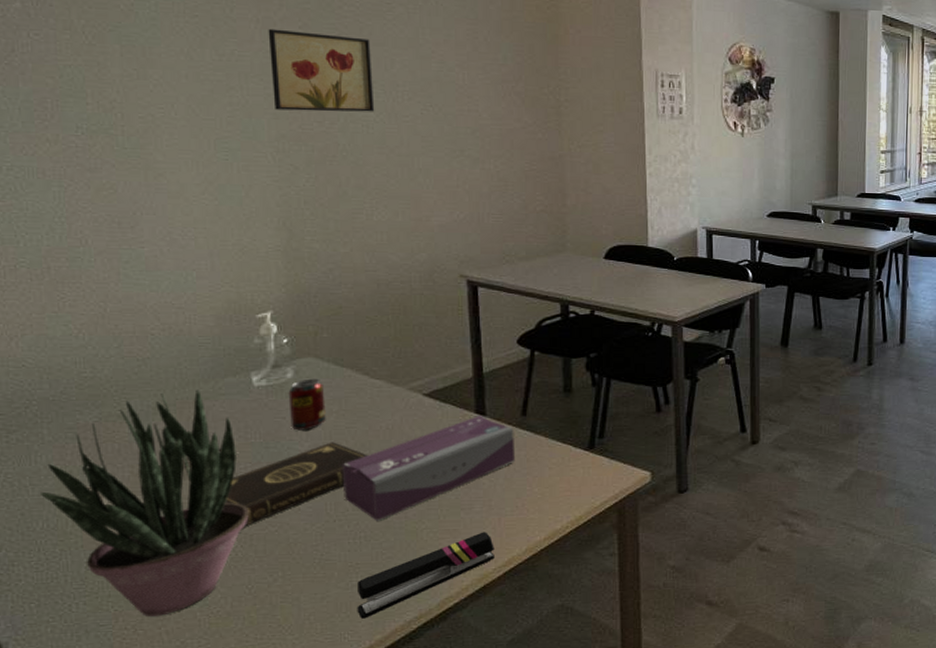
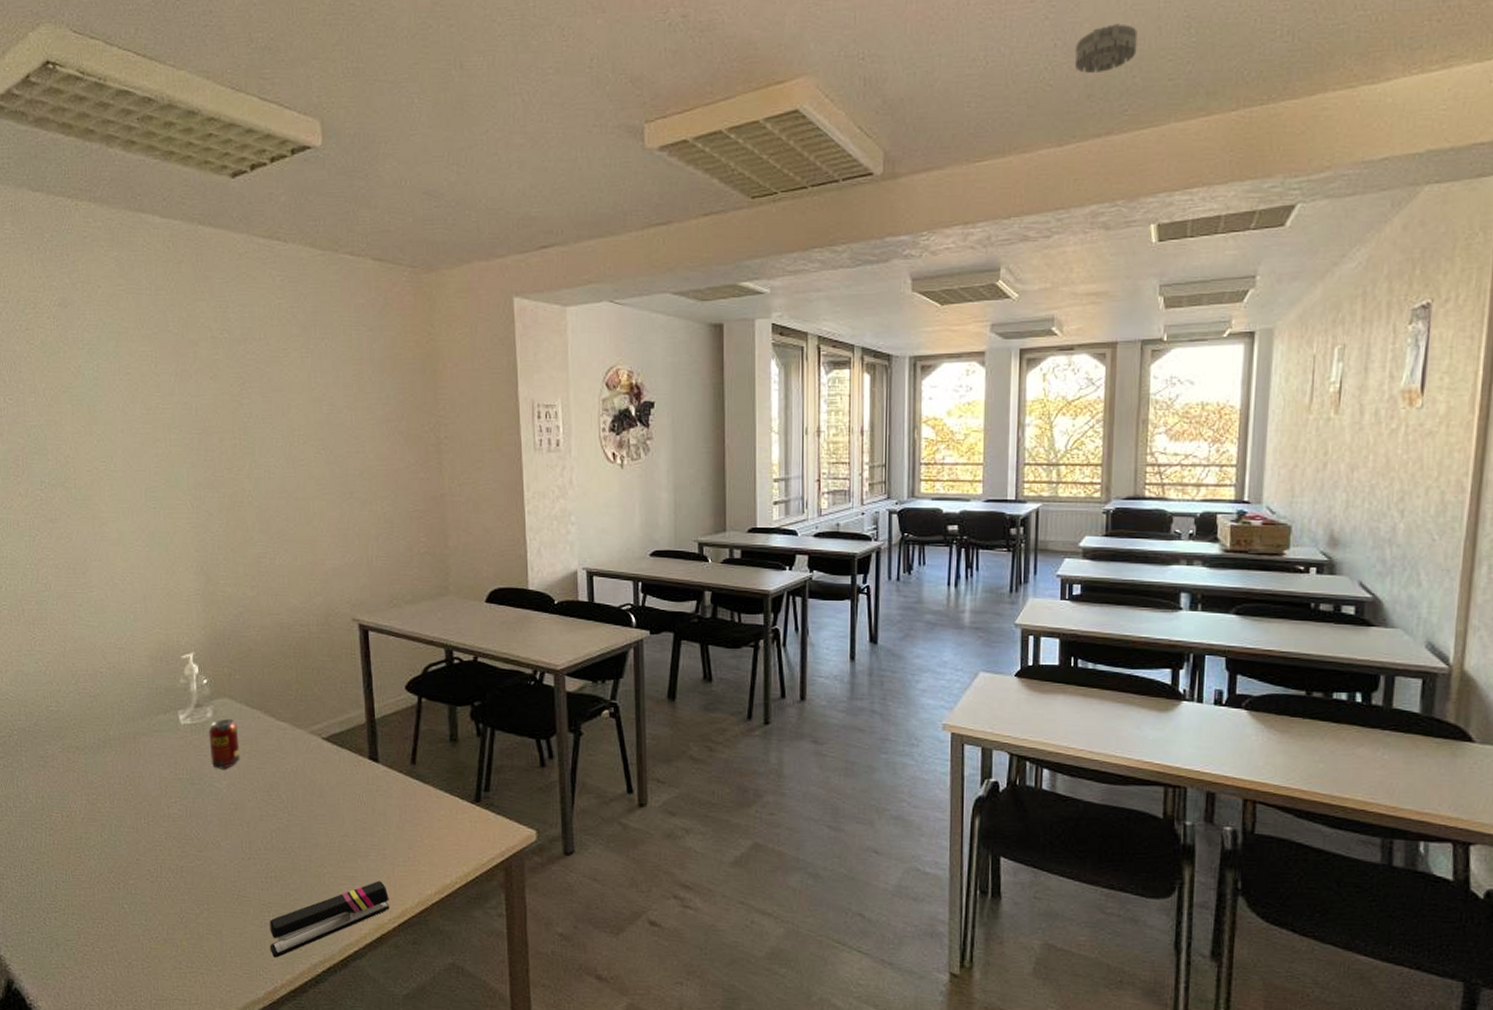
potted plant: present [41,389,249,616] -> none [21,725,179,936]
book: present [224,442,368,526] -> none [159,781,276,858]
wall art: present [268,28,375,112] -> none [185,381,275,459]
tissue box: present [342,415,516,521] -> none [254,761,407,862]

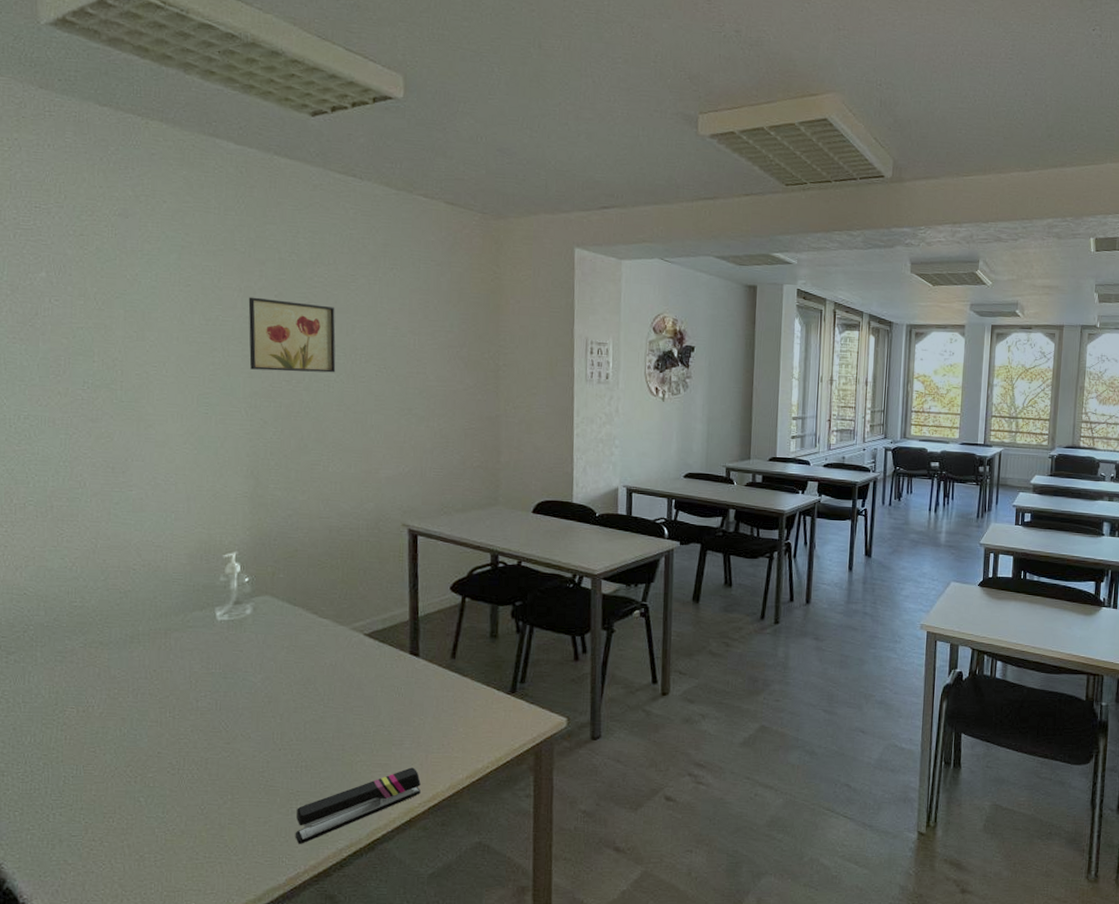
wall art: none [185,381,275,459] -> present [248,297,336,373]
beverage can: present [208,718,240,769] -> none [246,615,278,664]
smoke detector: present [1074,23,1138,73] -> none [1039,84,1086,119]

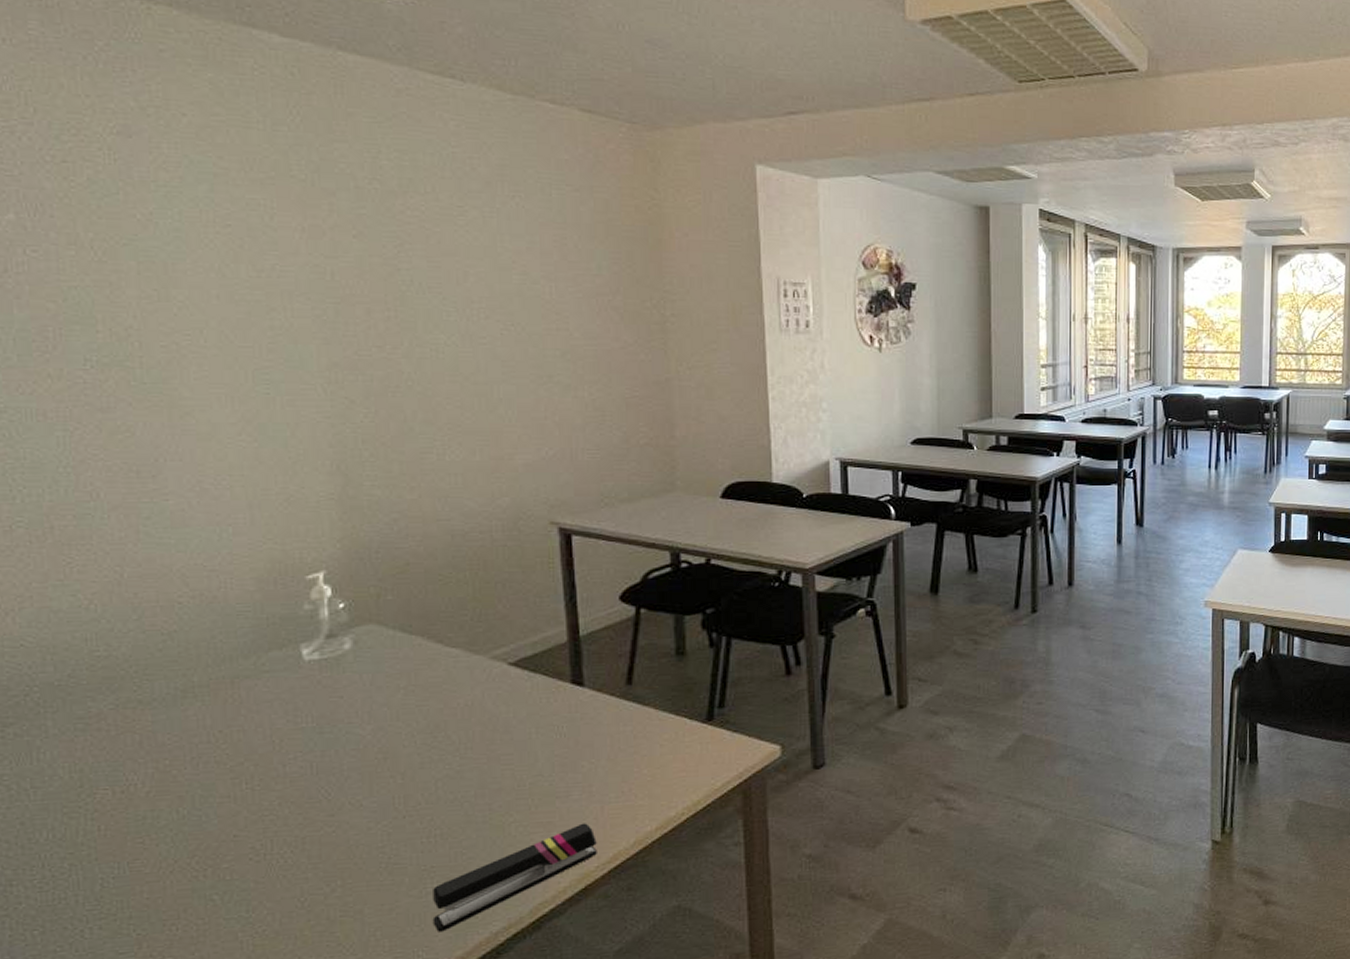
wall art: present [248,297,336,373] -> none [315,238,445,335]

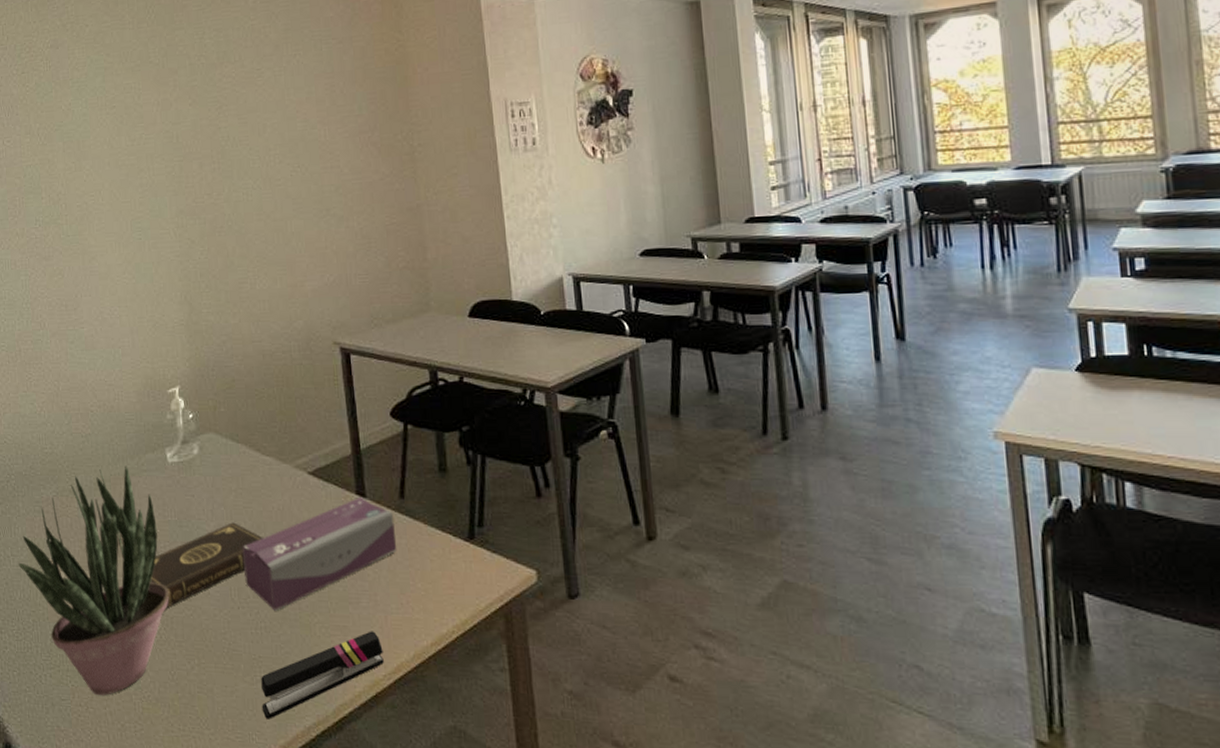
potted plant: none [44,667,300,940] -> present [18,465,169,695]
book: none [270,723,443,827] -> present [150,522,263,608]
tissue box: none [412,685,620,815] -> present [242,496,397,611]

